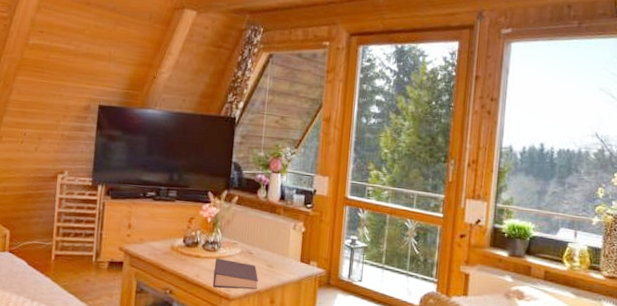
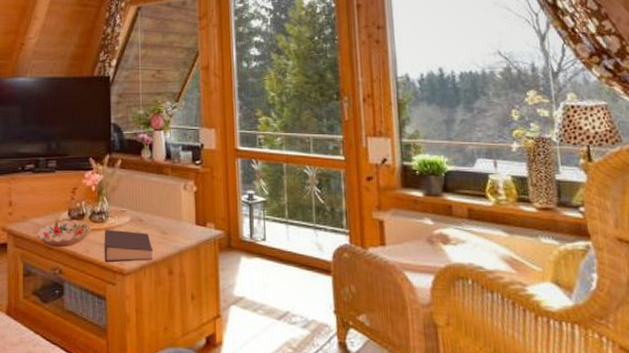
decorative bowl: none [152,245,204,271] -> present [37,219,92,248]

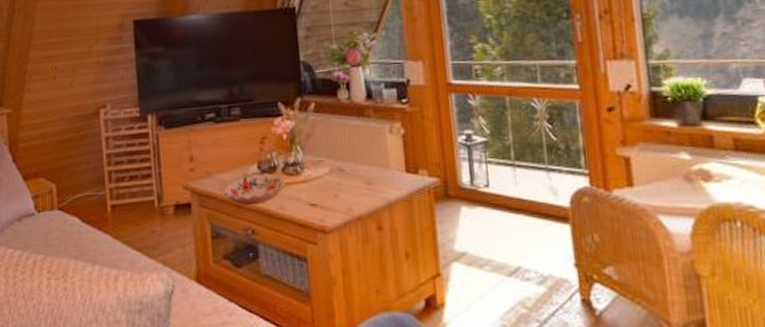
book: present [104,229,153,262] -> none [300,182,358,219]

